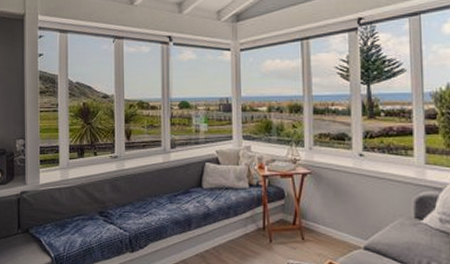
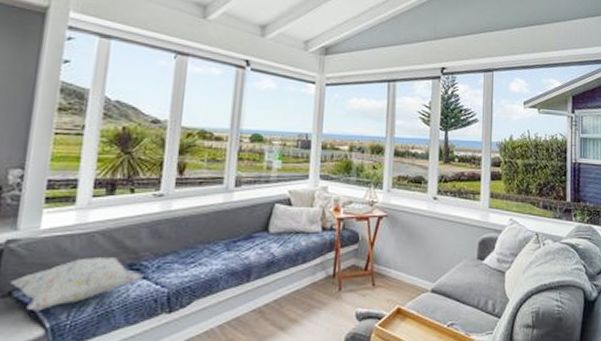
decorative pillow: none [27,206,111,244] -> present [10,258,144,311]

